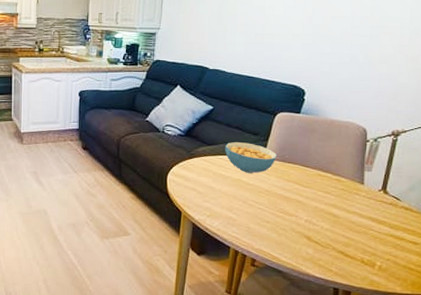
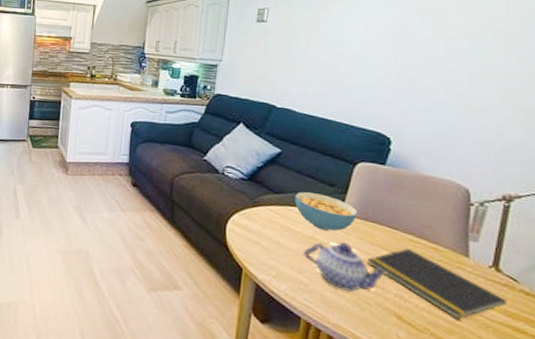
teapot: none [232,182,302,222] -> present [303,242,390,292]
notepad: none [284,181,391,235] -> present [368,248,507,320]

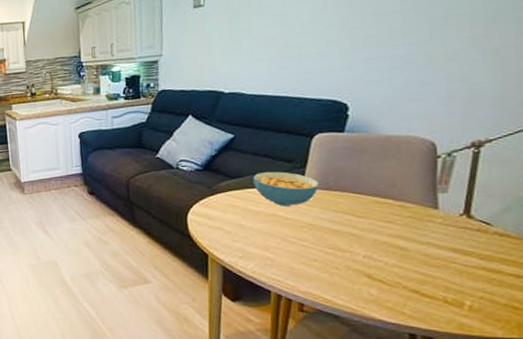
teapot: present [303,242,390,292] -> none [266,214,357,260]
notepad: present [368,248,507,320] -> none [333,210,481,270]

